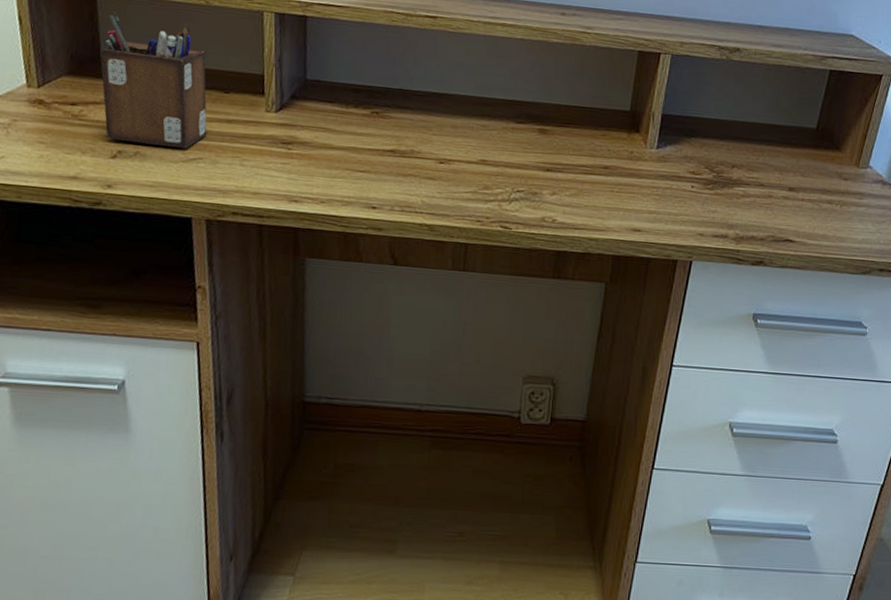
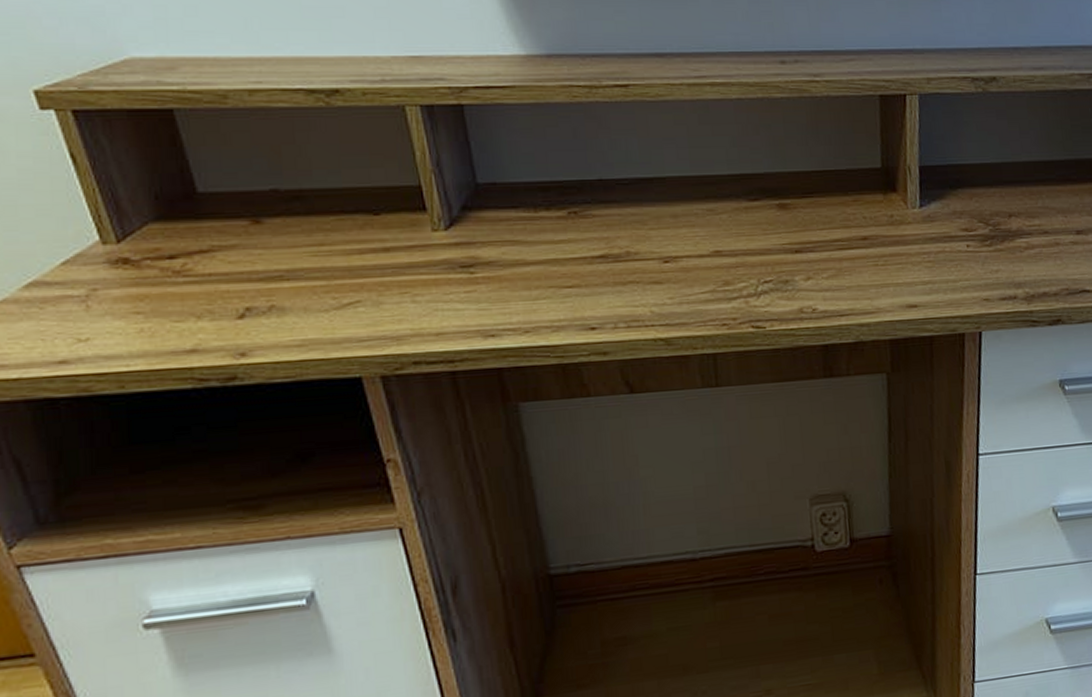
desk organizer: present [100,11,208,149] -> none [195,130,361,295]

